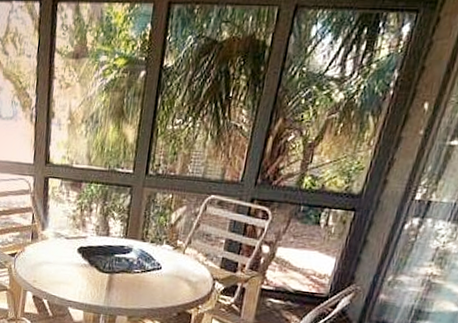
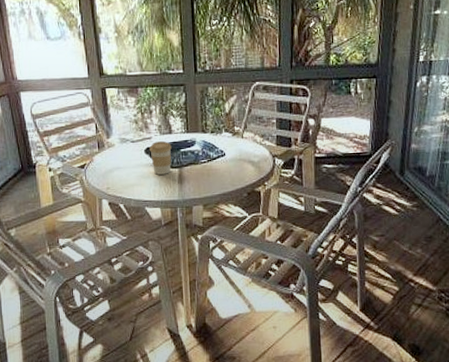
coffee cup: none [83,242,106,278] -> present [149,141,172,175]

